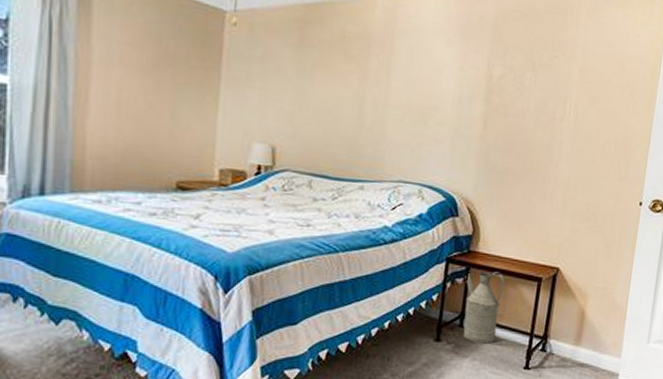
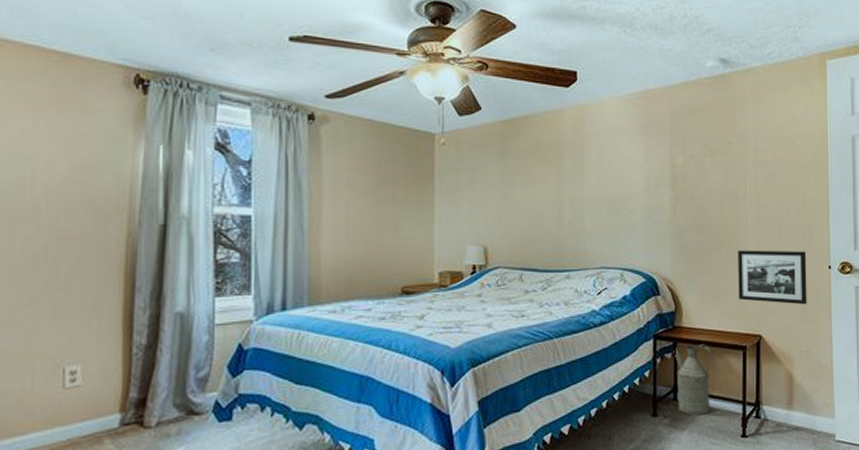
picture frame: none [541,176,619,241] -> present [738,250,807,305]

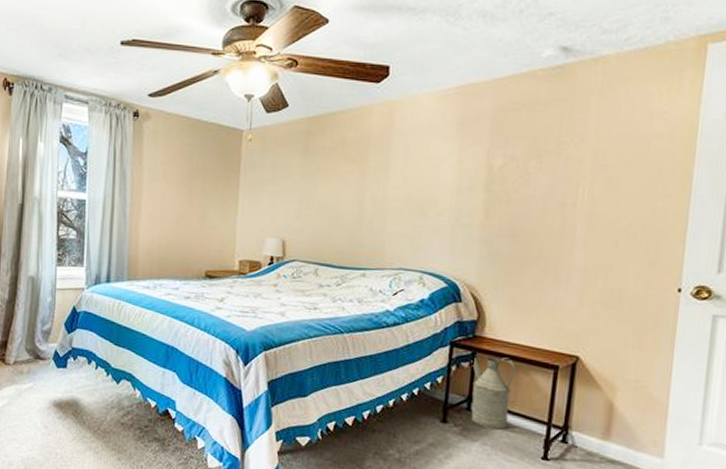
picture frame: present [738,250,807,305] -> none [554,262,650,330]

